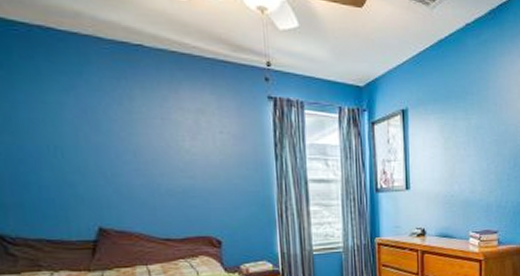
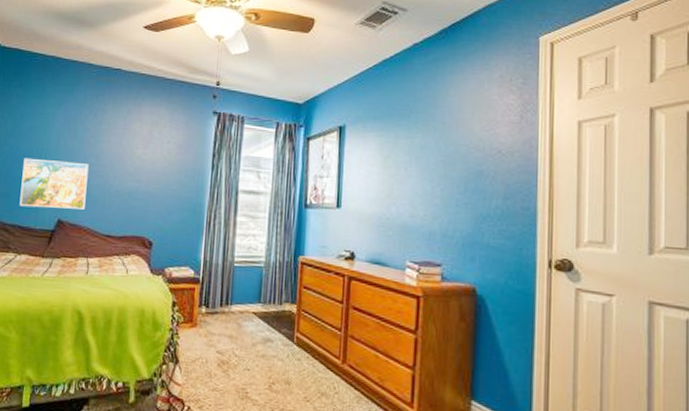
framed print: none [32,158,131,217] -> present [19,157,89,210]

